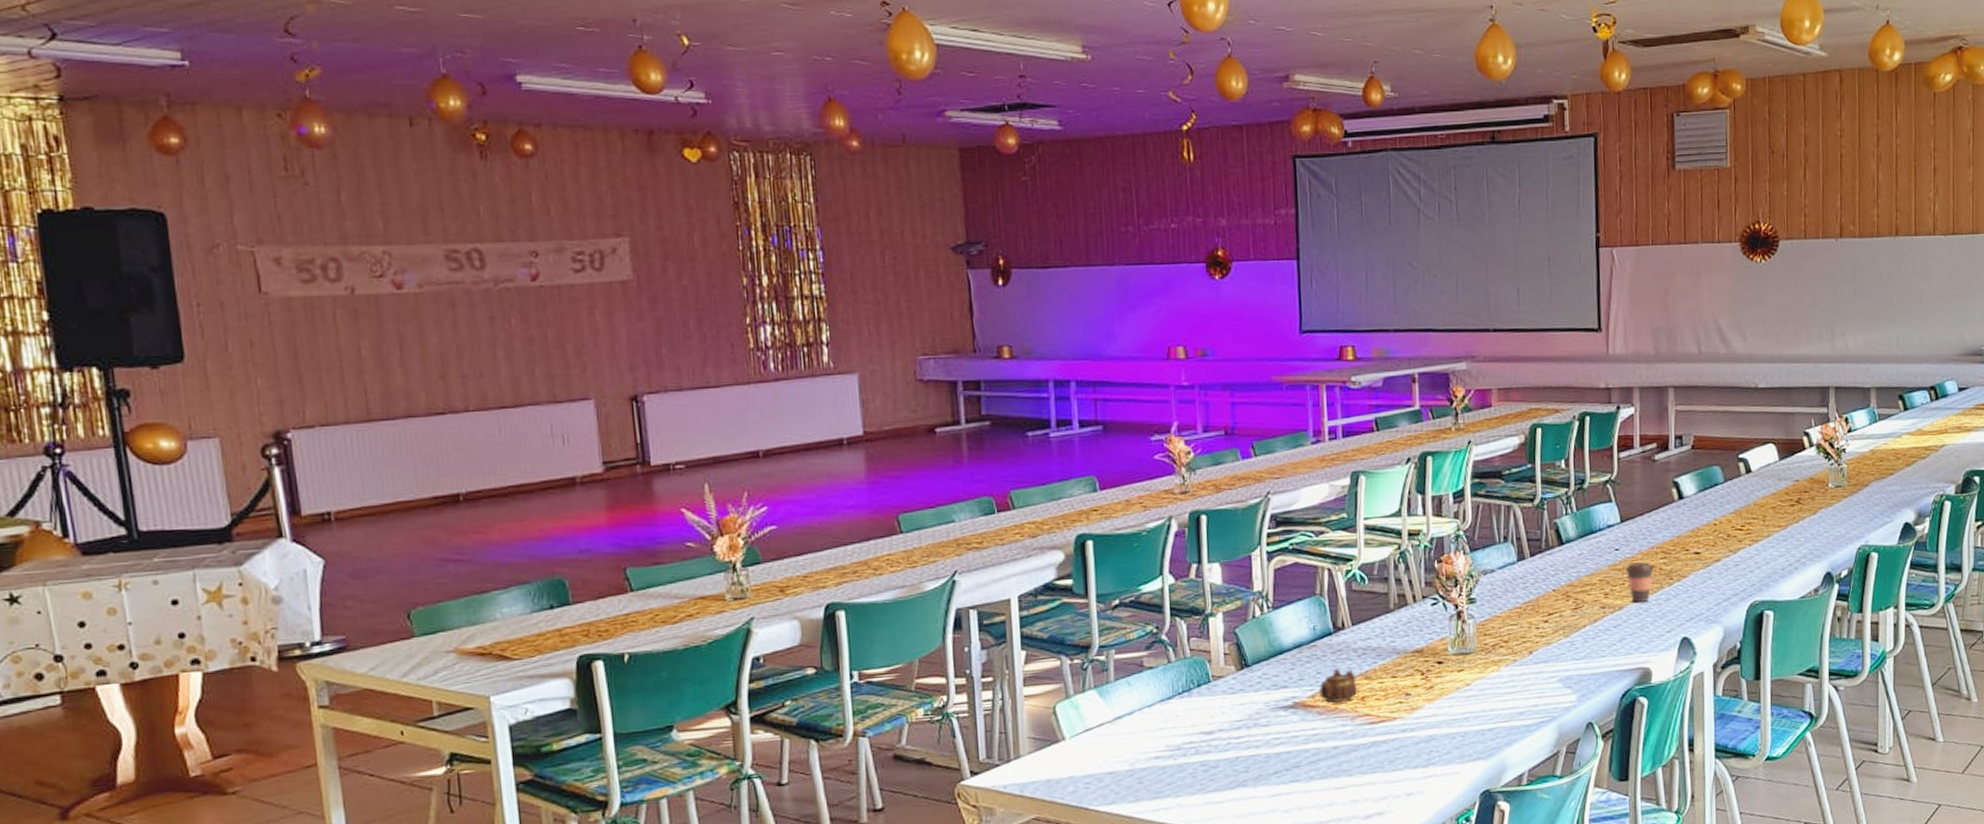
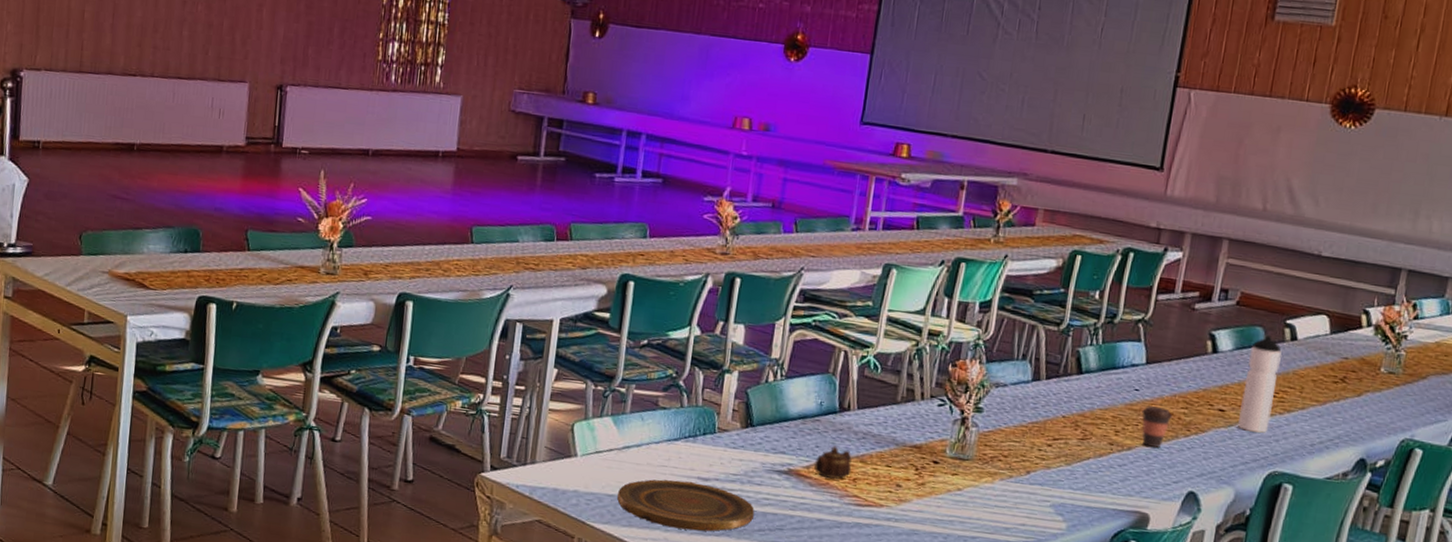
plate: none [1118,738,1267,792] -> present [617,479,755,532]
water bottle: none [1712,473,1742,568] -> present [1238,335,1283,433]

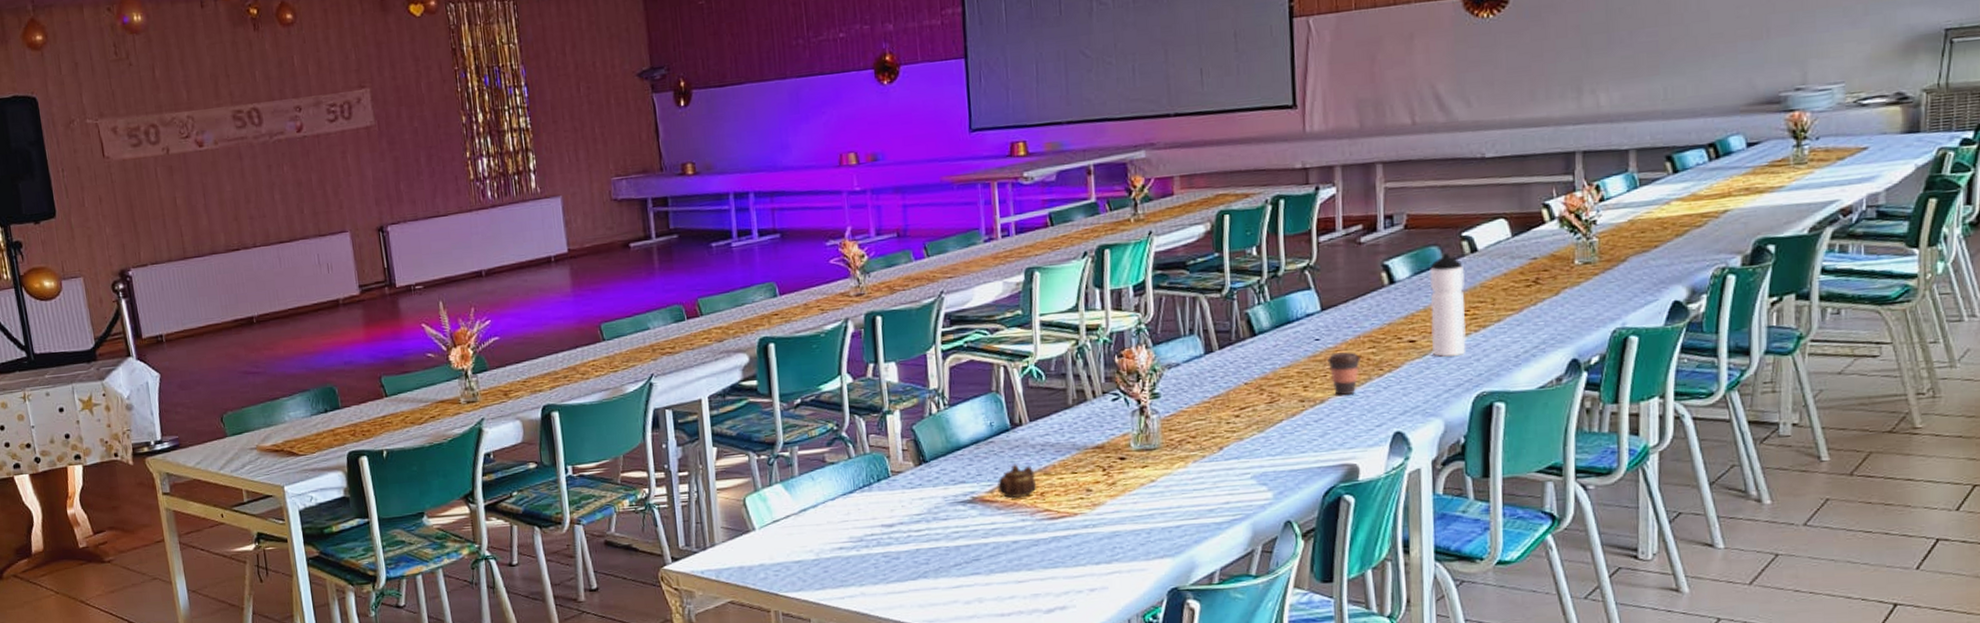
plate: present [617,479,755,532] -> none [804,530,947,581]

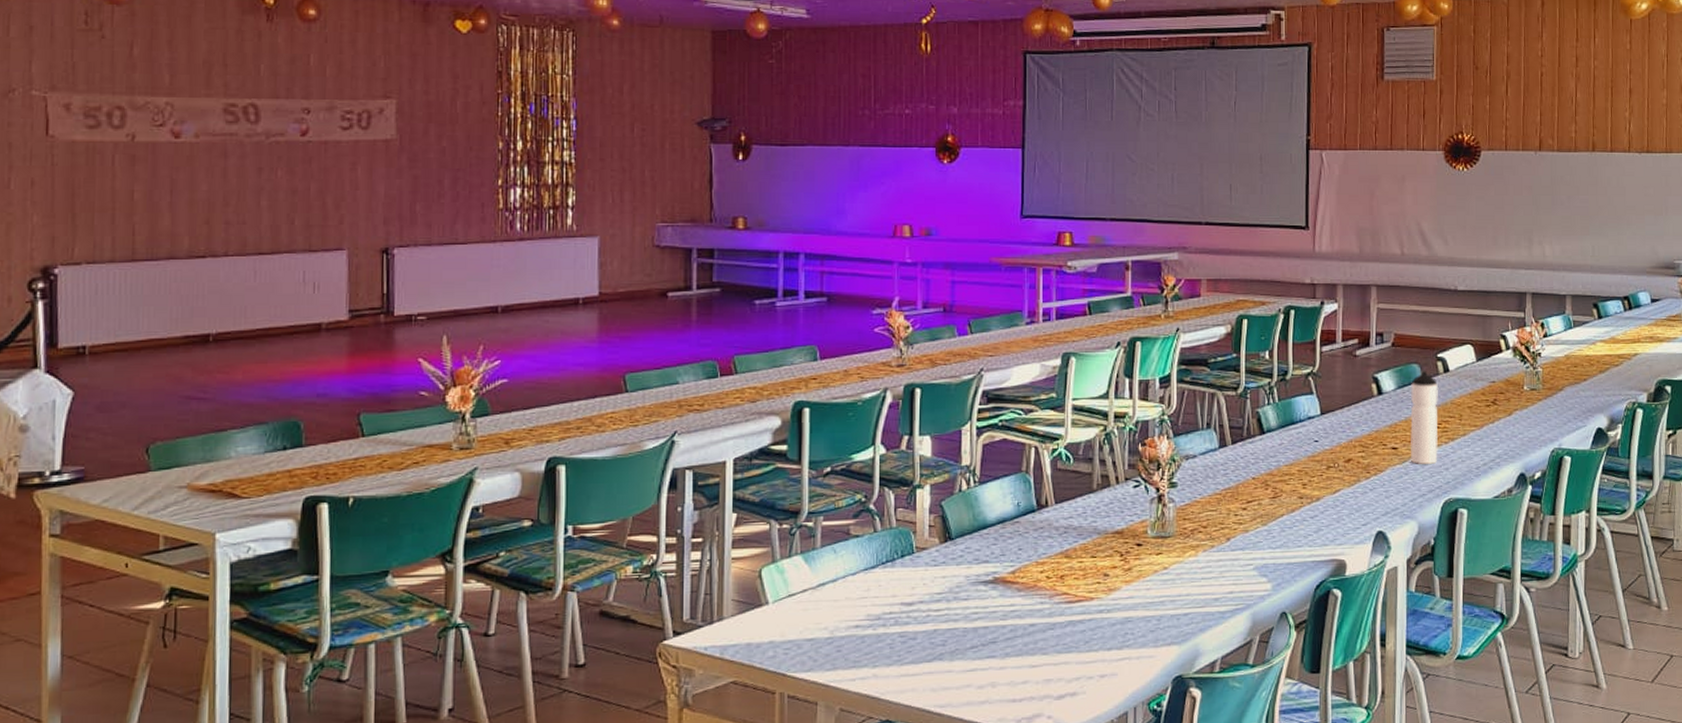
teapot: present [996,464,1037,498] -> none [1019,545,1058,580]
coffee cup: present [1327,352,1361,395] -> none [1324,454,1352,494]

